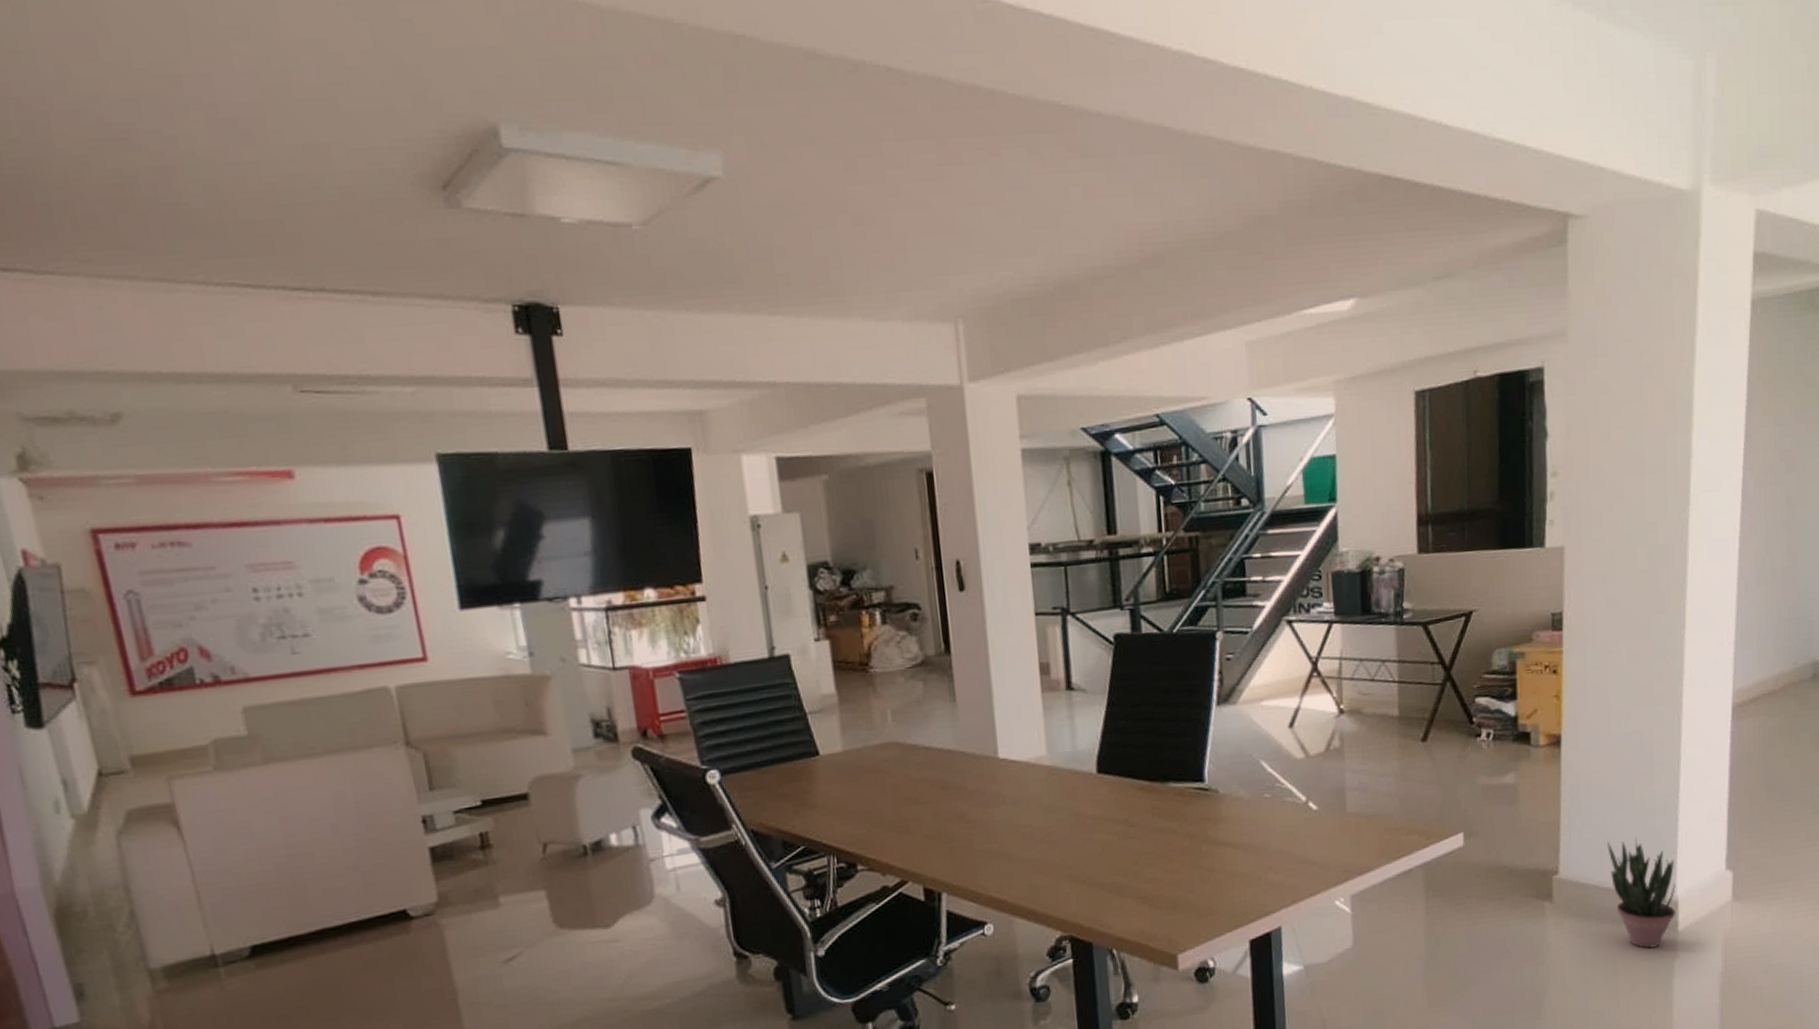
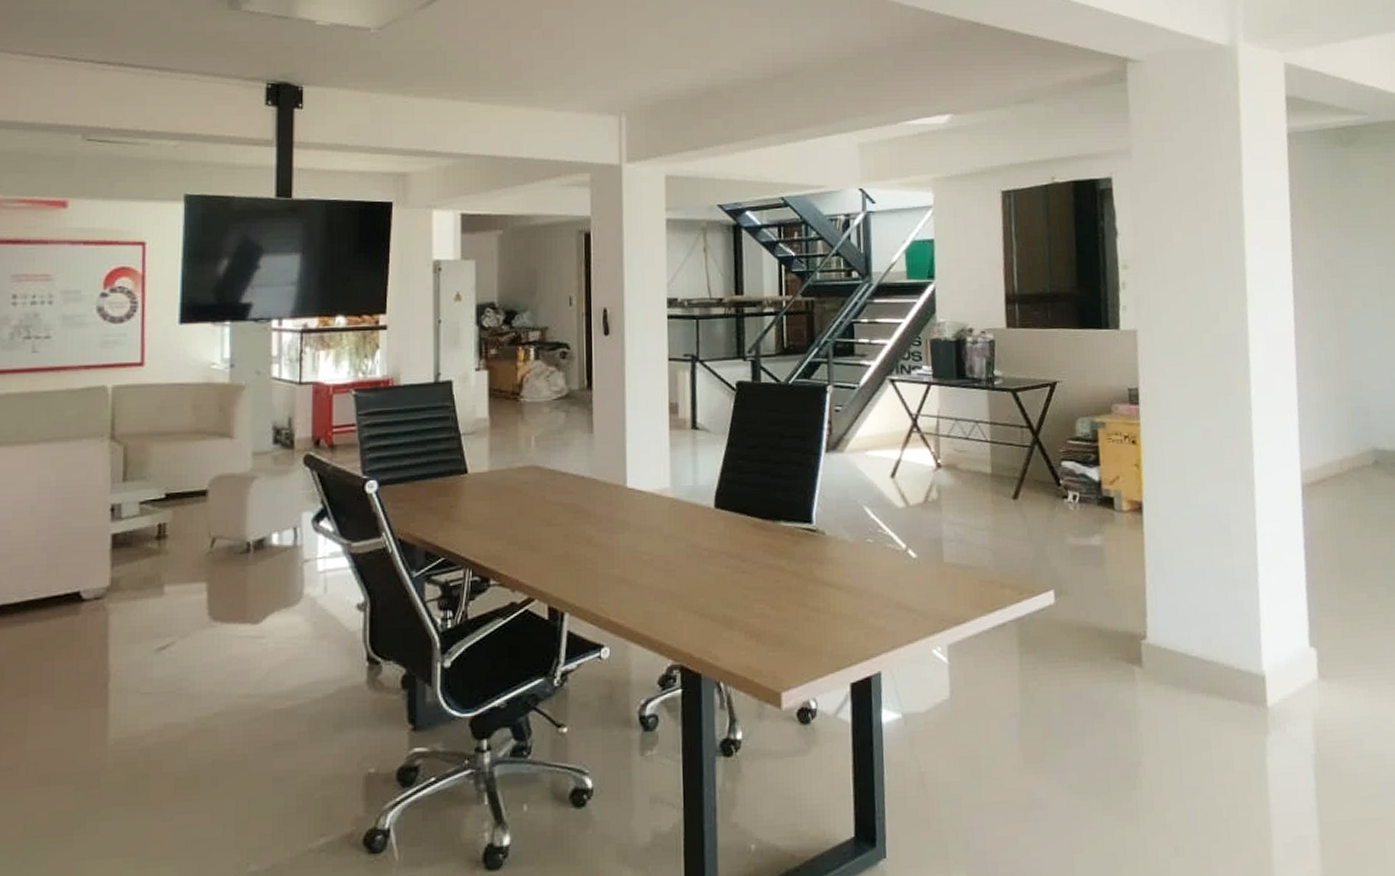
potted plant: present [1607,837,1676,949] -> none [1192,607,1264,724]

